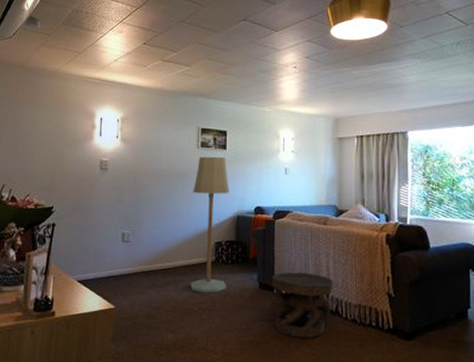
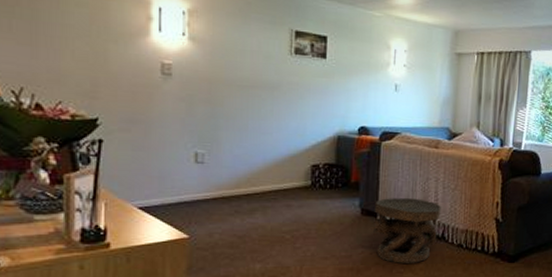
floor lamp: present [190,156,229,293] -> none [281,65,329,220]

